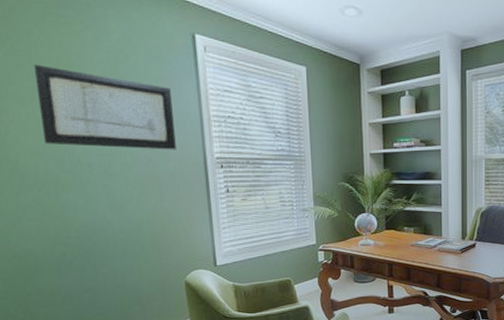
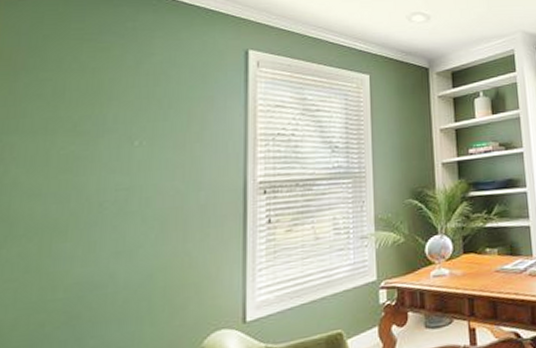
wall art: present [33,64,176,150] -> none [49,92,214,183]

